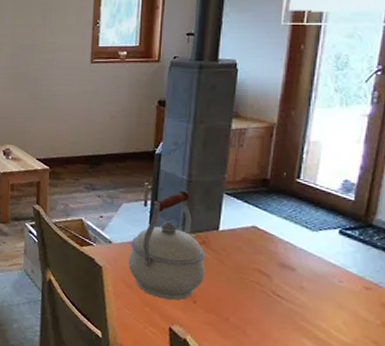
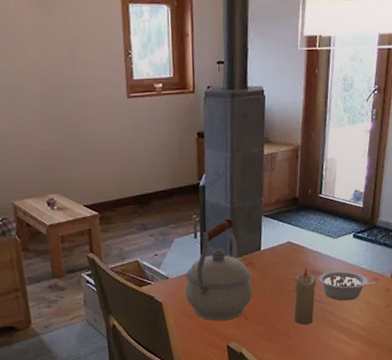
candle: none [253,258,286,325] -> present [294,267,316,325]
legume: none [289,268,371,308] -> present [318,270,377,301]

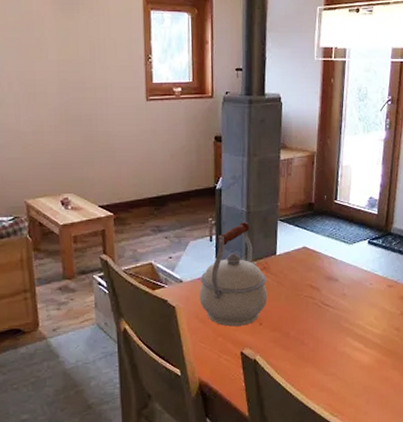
candle: present [294,267,316,325] -> none [309,273,332,332]
legume: present [318,270,377,301] -> none [334,277,392,308]

